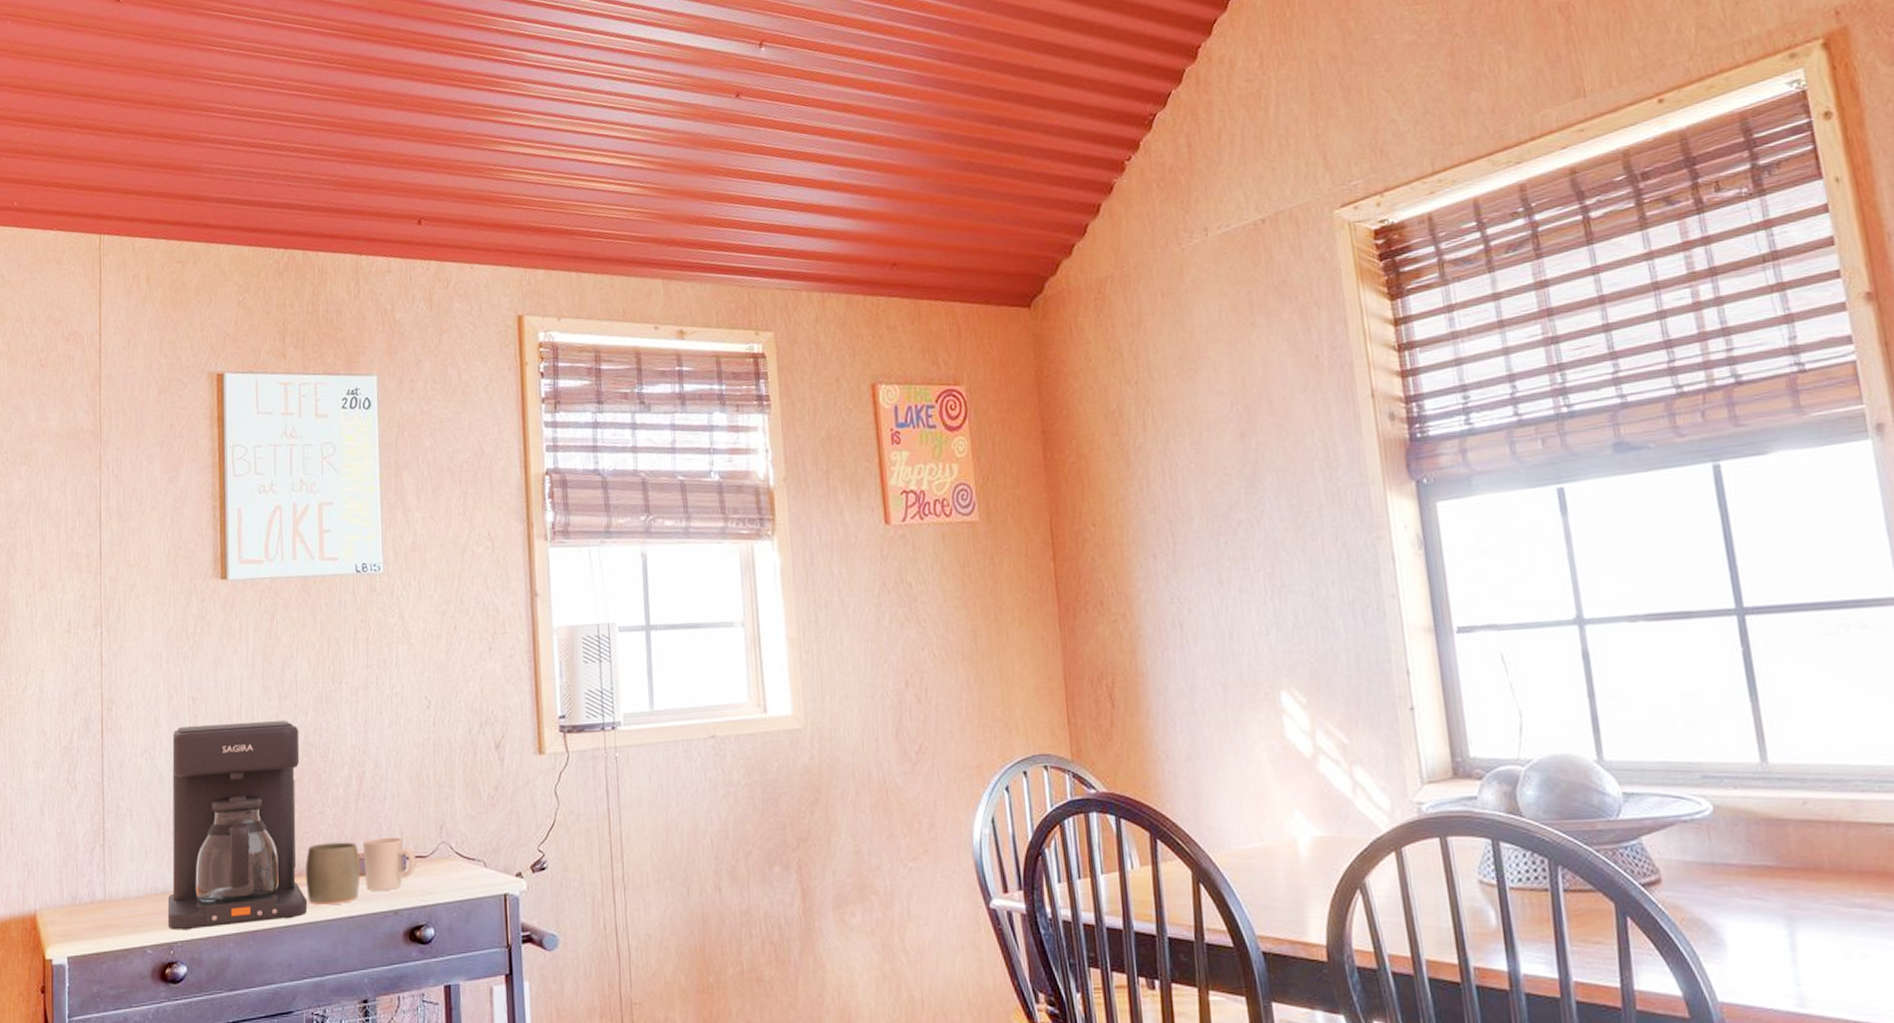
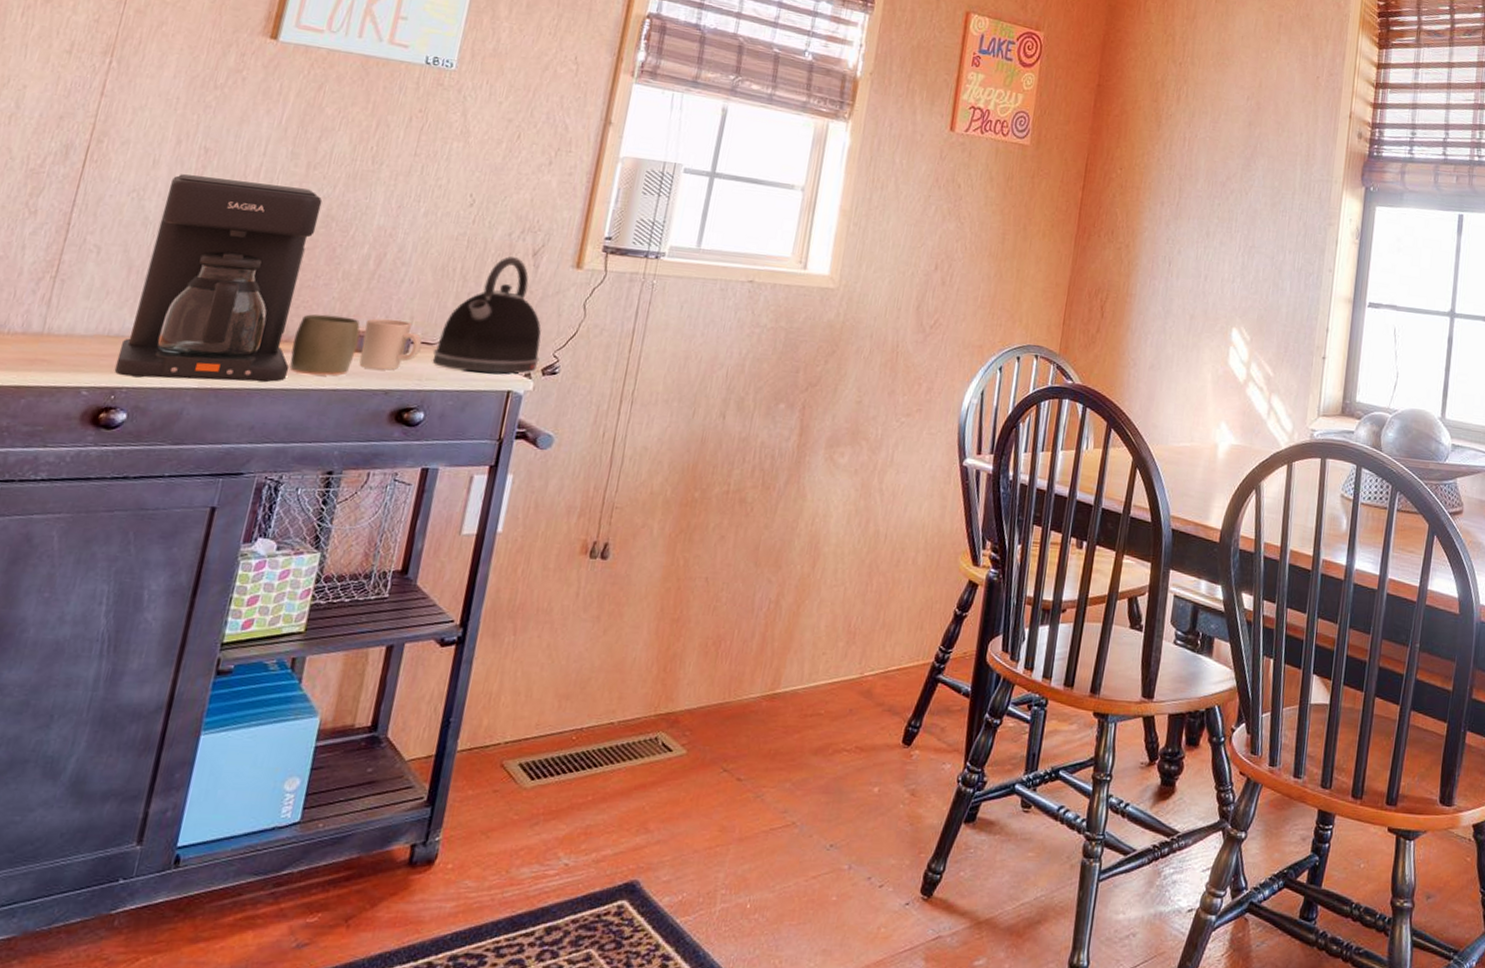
kettle: none [427,753,526,880] -> present [432,256,541,374]

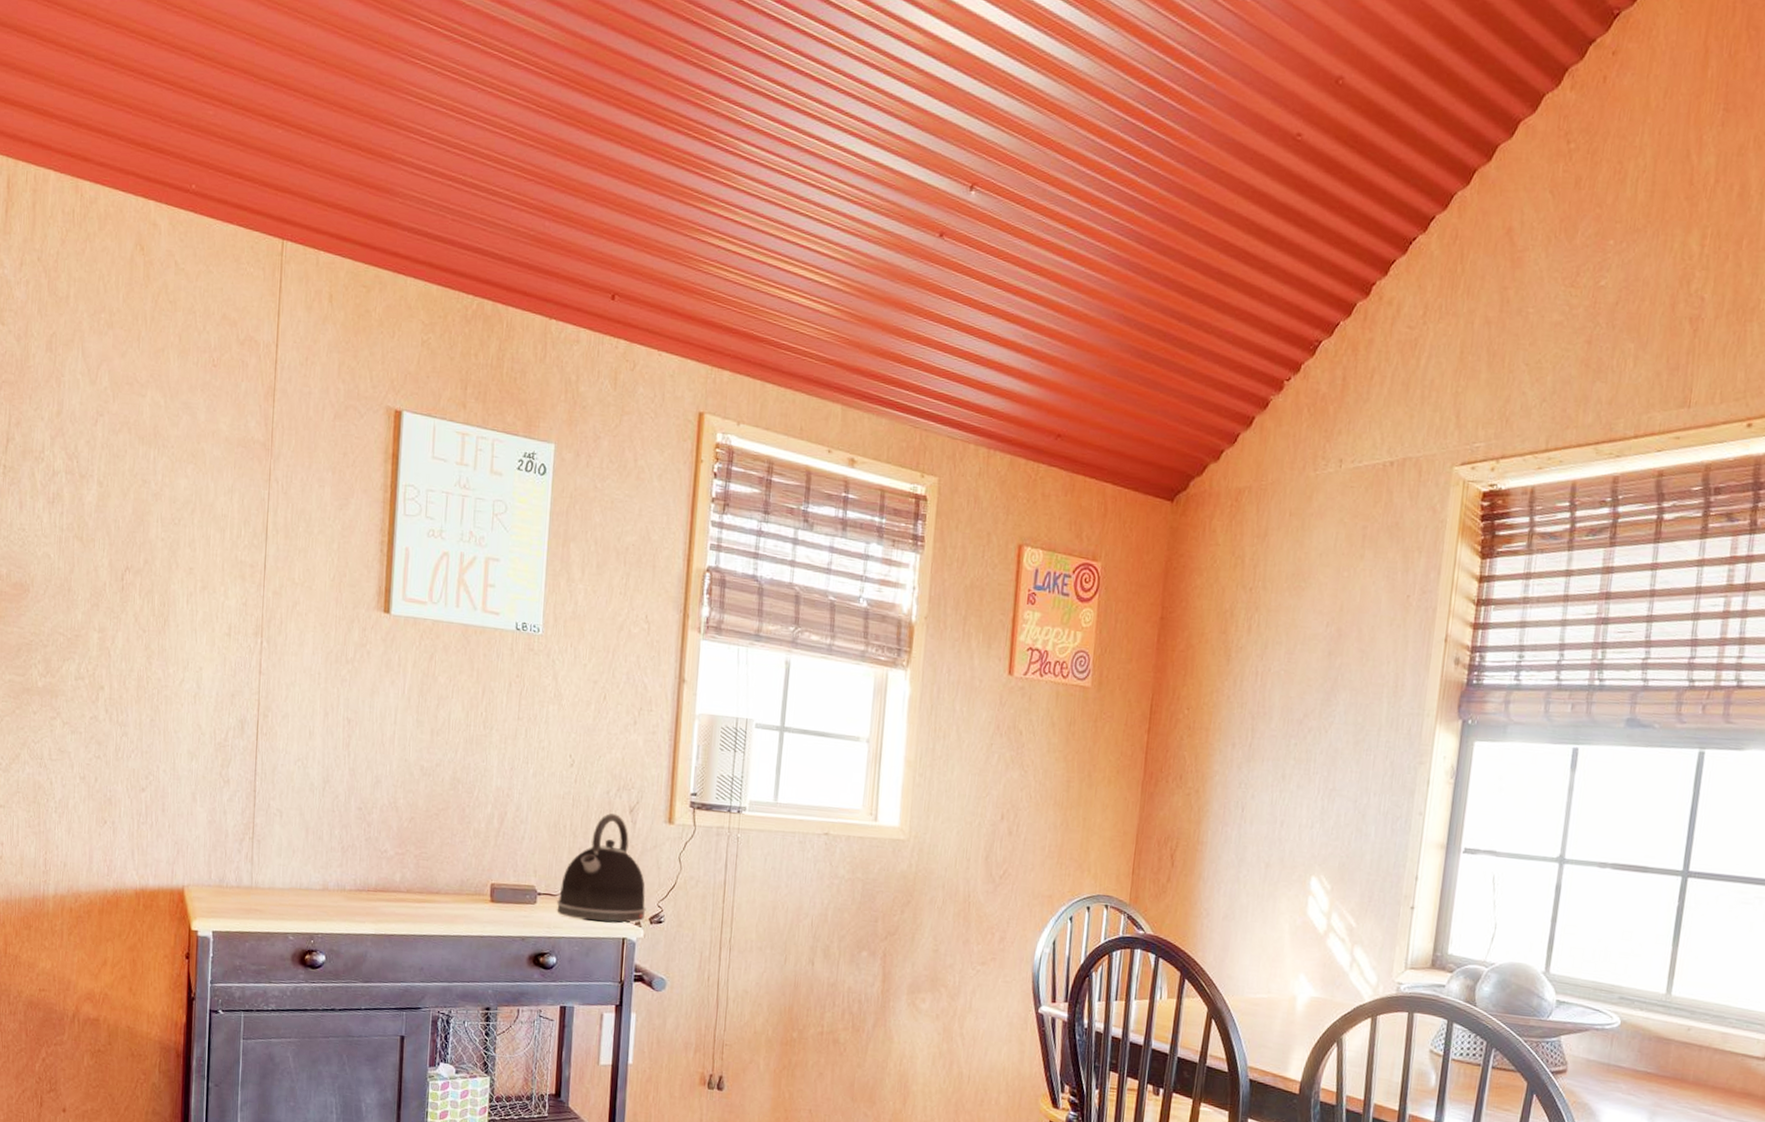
coffee maker: present [114,174,323,383] -> none [310,743,448,930]
mug: present [289,314,360,376] -> none [442,868,495,924]
mug: present [359,318,422,371] -> none [497,872,547,919]

